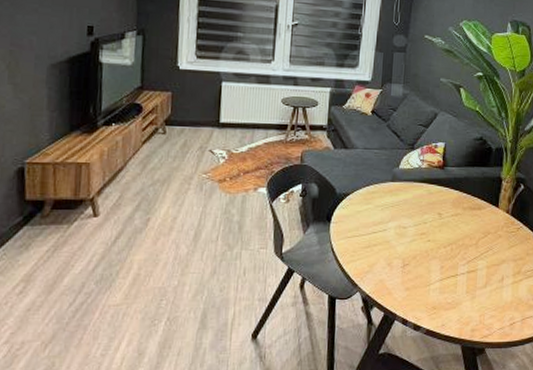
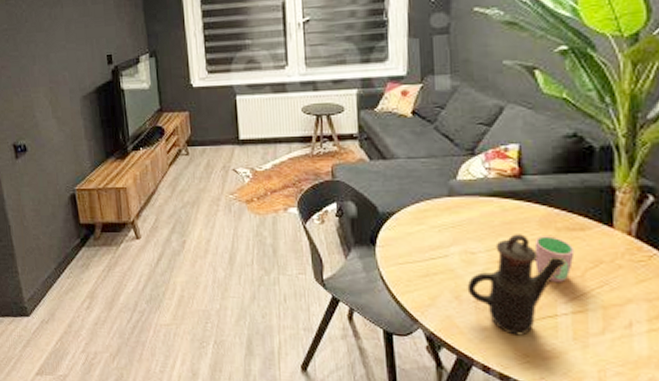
teapot: none [397,212,468,293] -> present [467,234,567,336]
cup: none [446,214,473,250] -> present [534,236,575,283]

